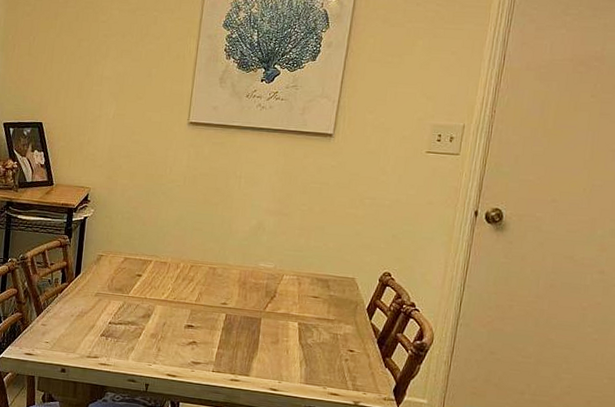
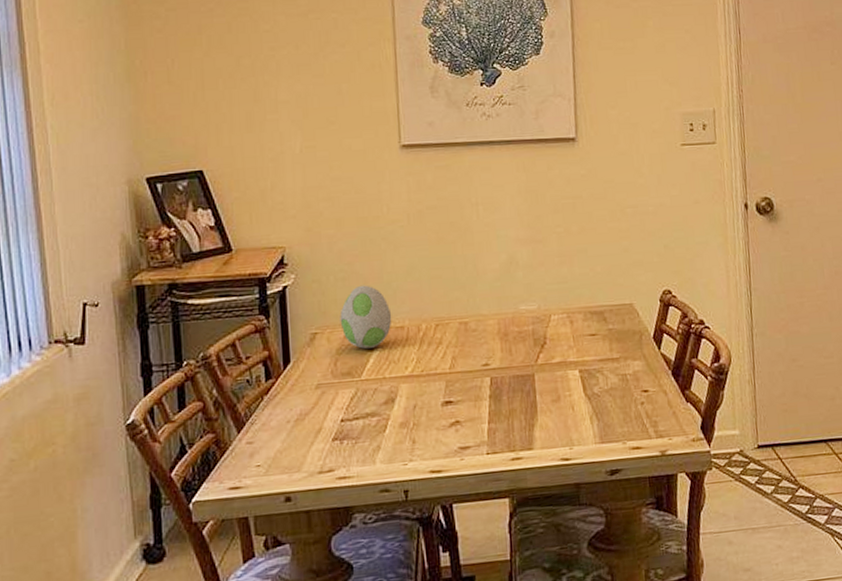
decorative egg: none [120,225,160,274] -> present [340,285,392,349]

